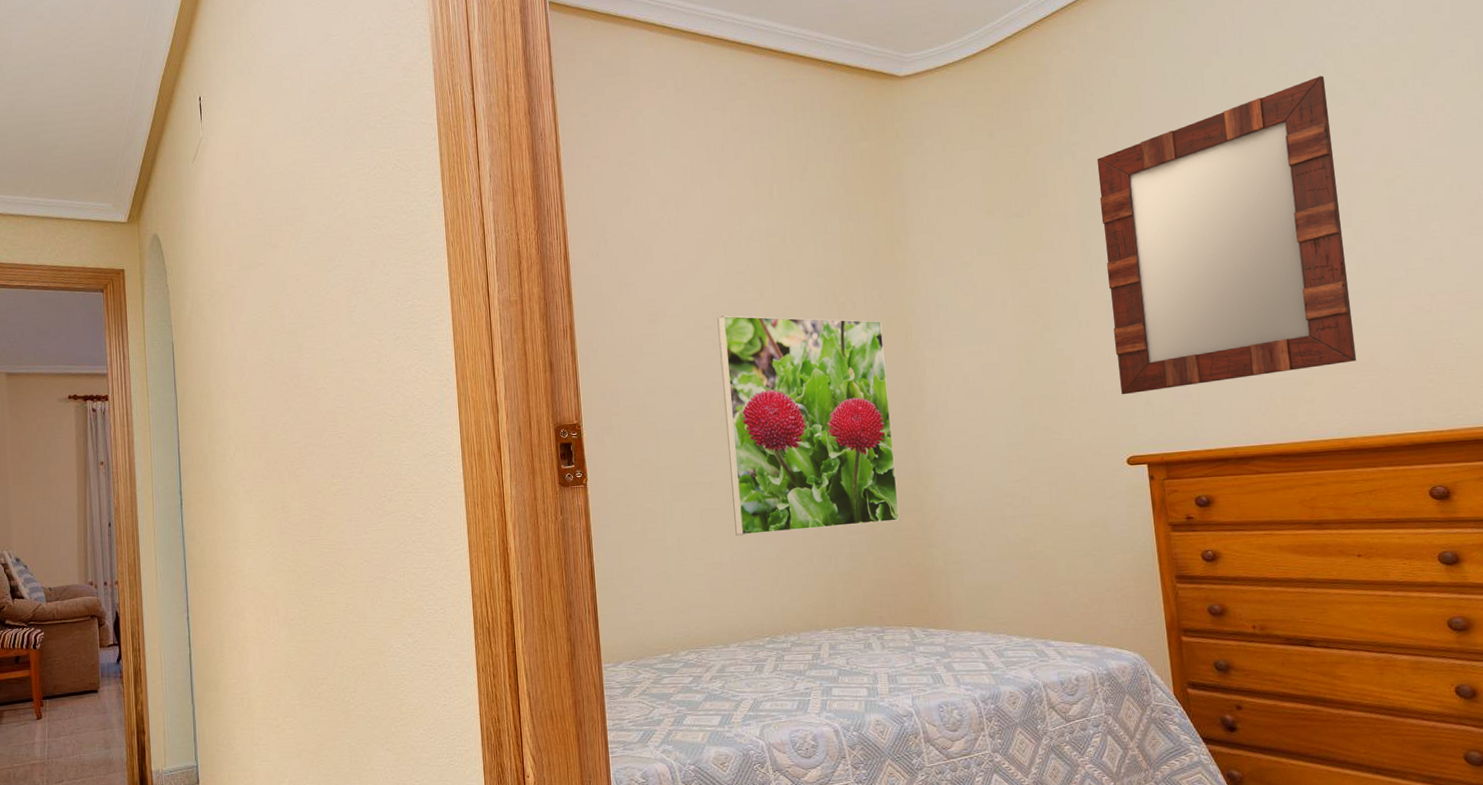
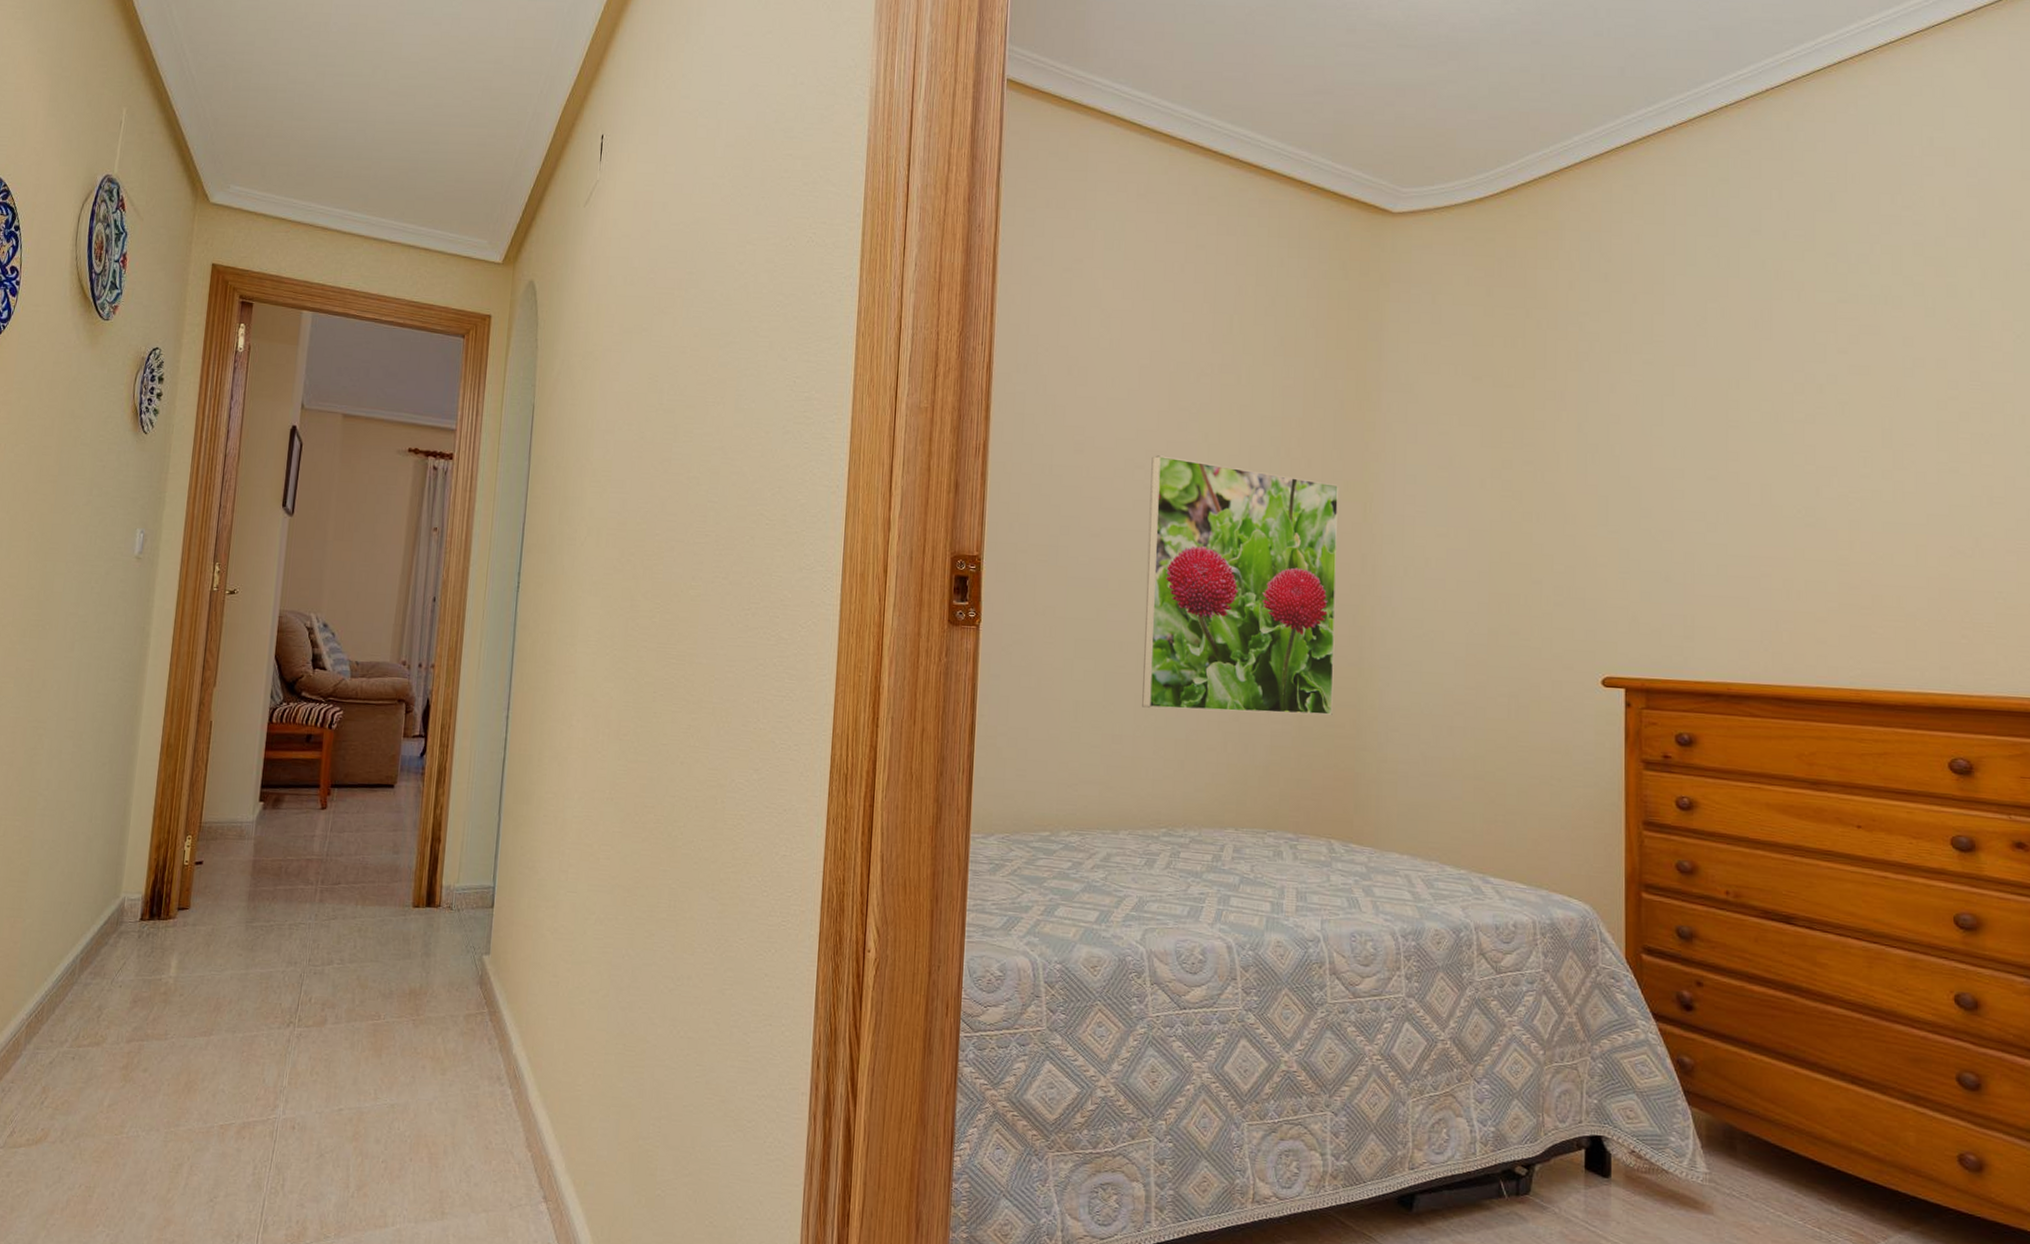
home mirror: present [1096,76,1357,395] -> none [1603,273,1881,606]

